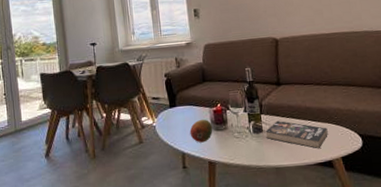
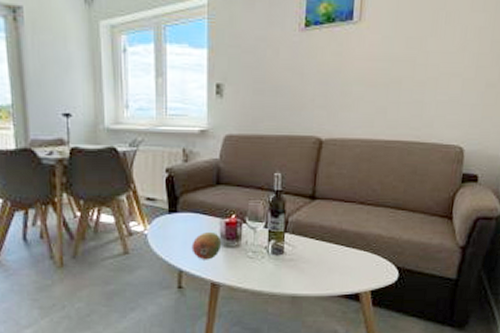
book: present [265,120,328,149] -> none [286,242,362,279]

